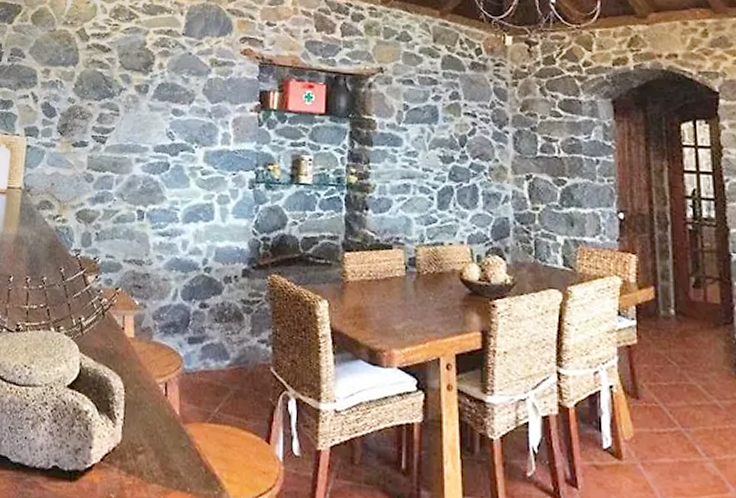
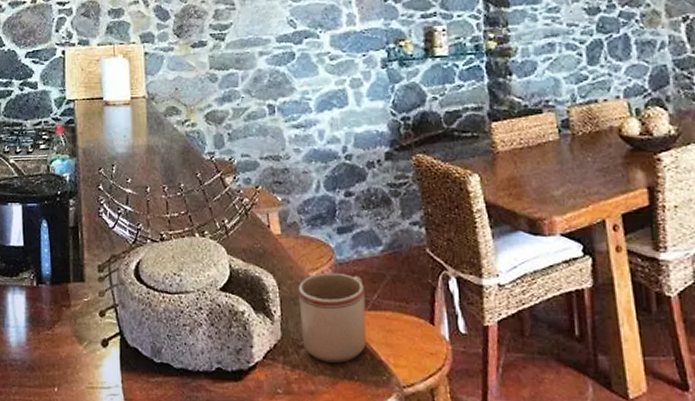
mug: none [140,380,207,473] -> present [298,272,367,363]

